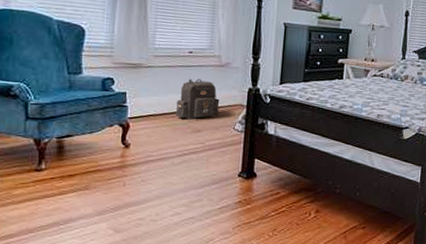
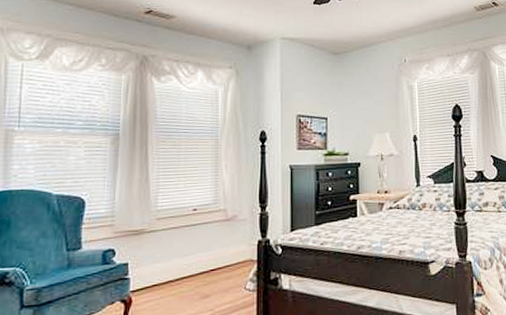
backpack: present [175,78,220,120] -> none [181,236,228,285]

